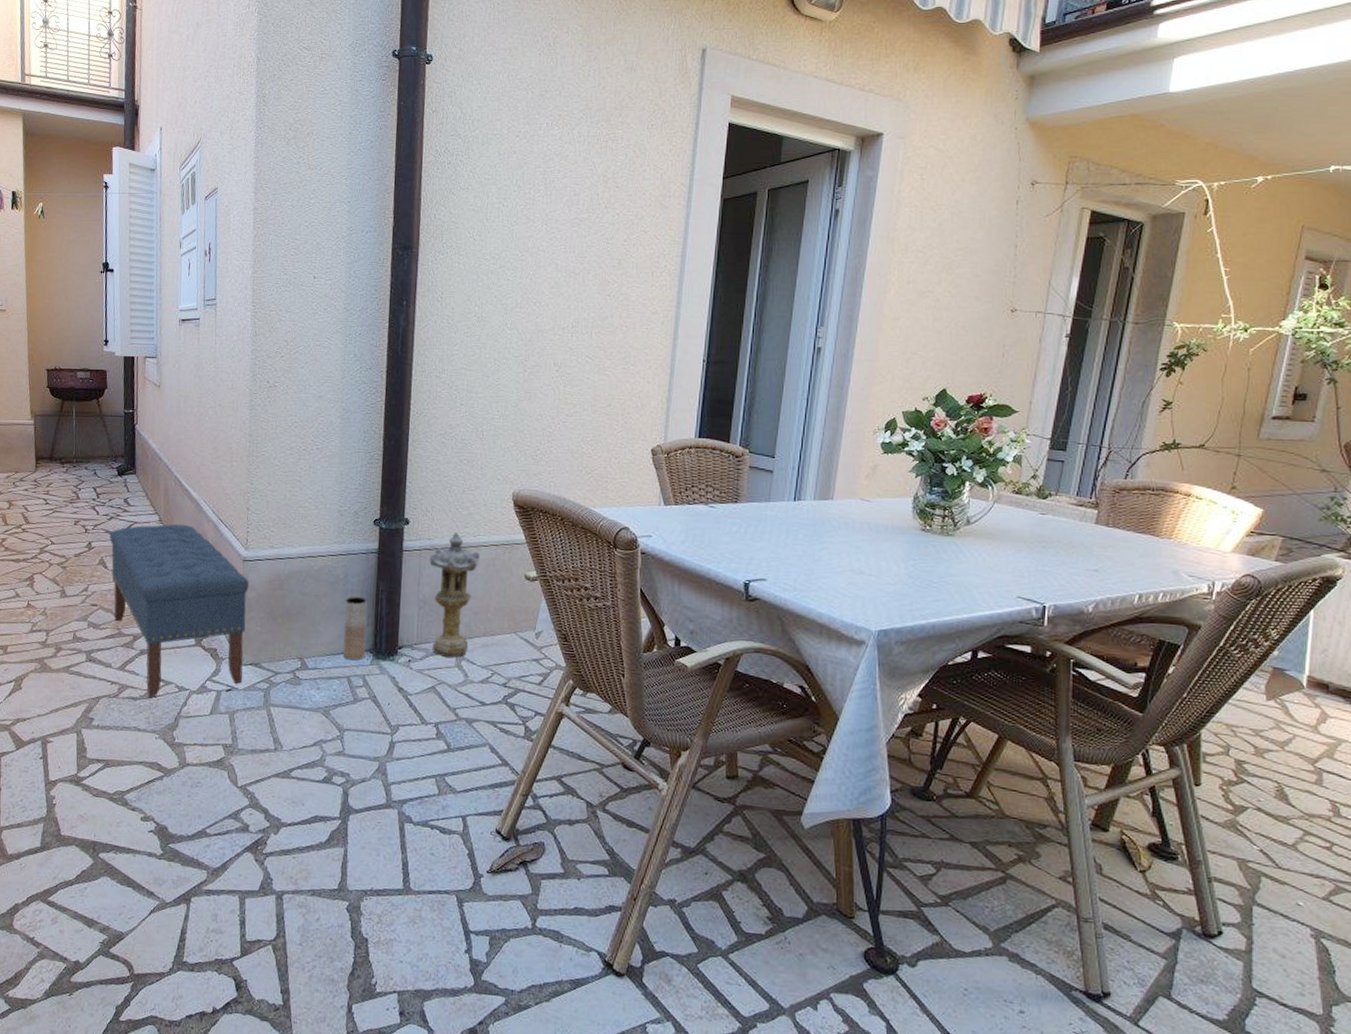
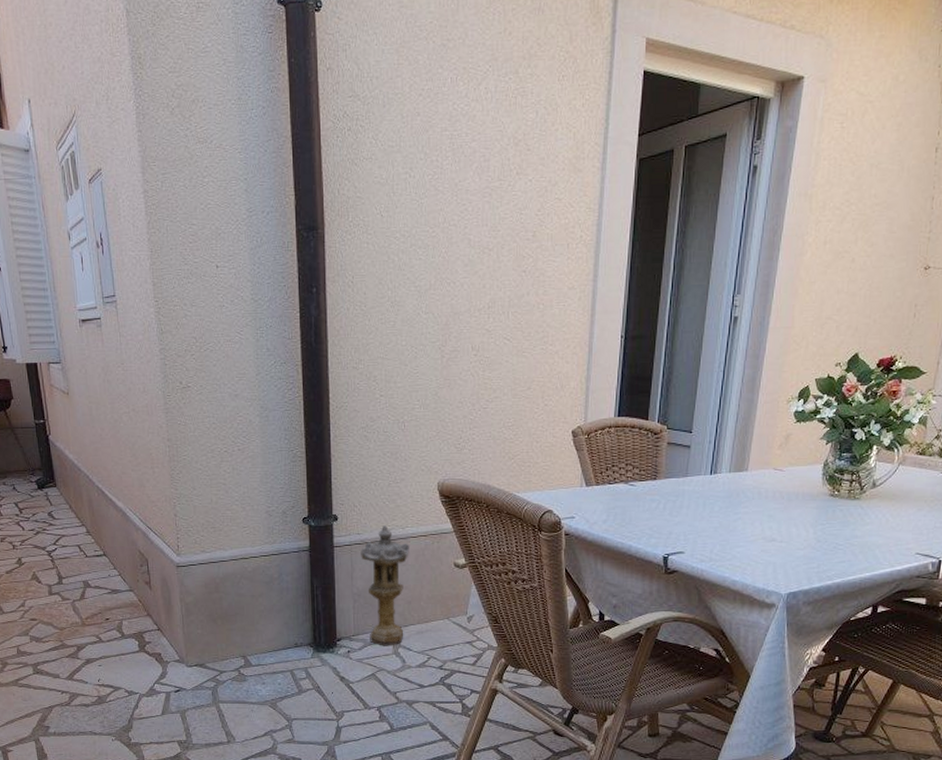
bench: present [109,524,250,698] -> none [38,534,190,703]
vase: present [342,596,368,661] -> none [282,594,305,655]

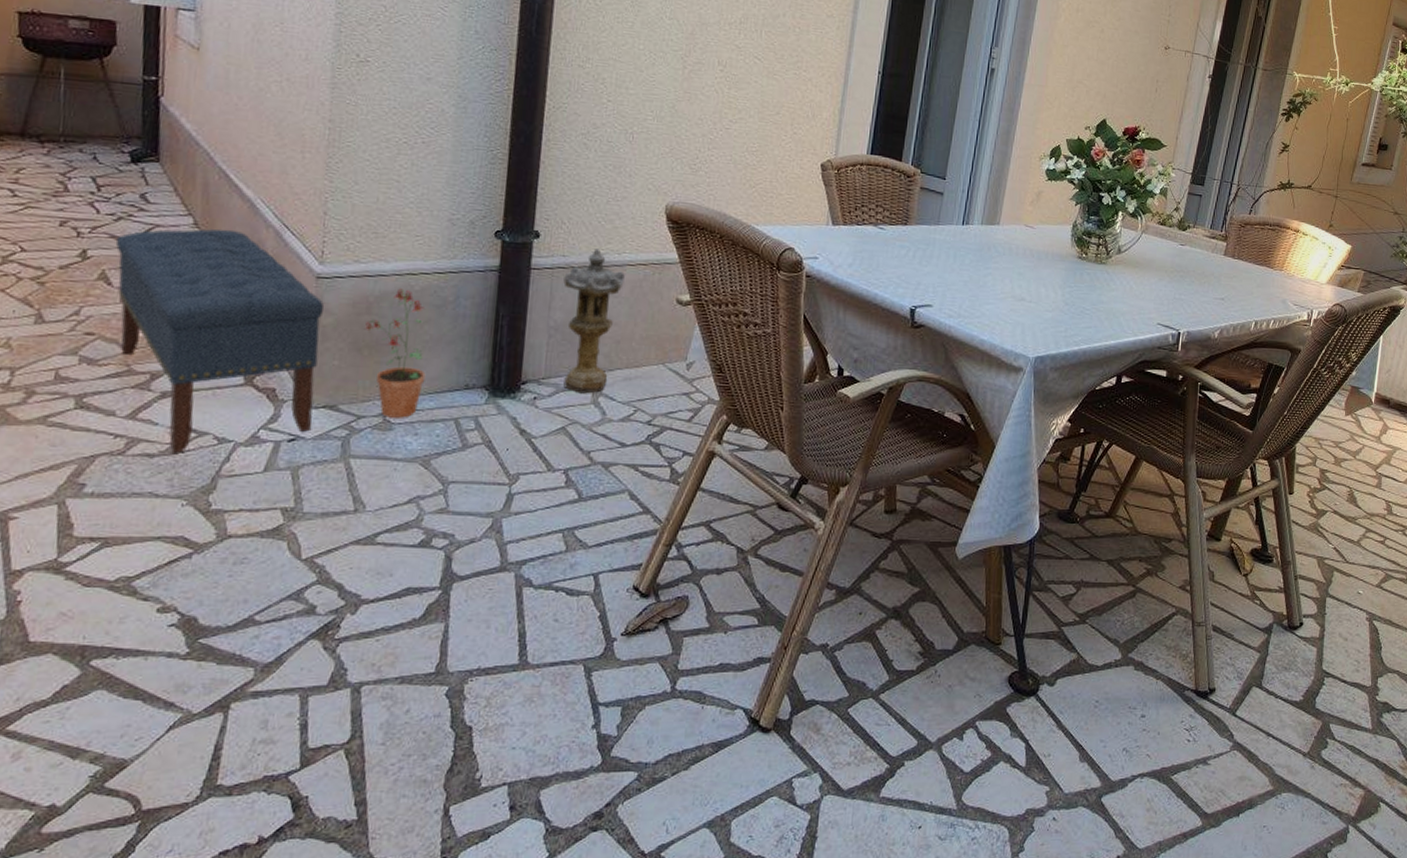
bench: none [38,534,190,703] -> present [115,229,325,453]
potted plant: none [216,570,265,672] -> present [365,288,426,418]

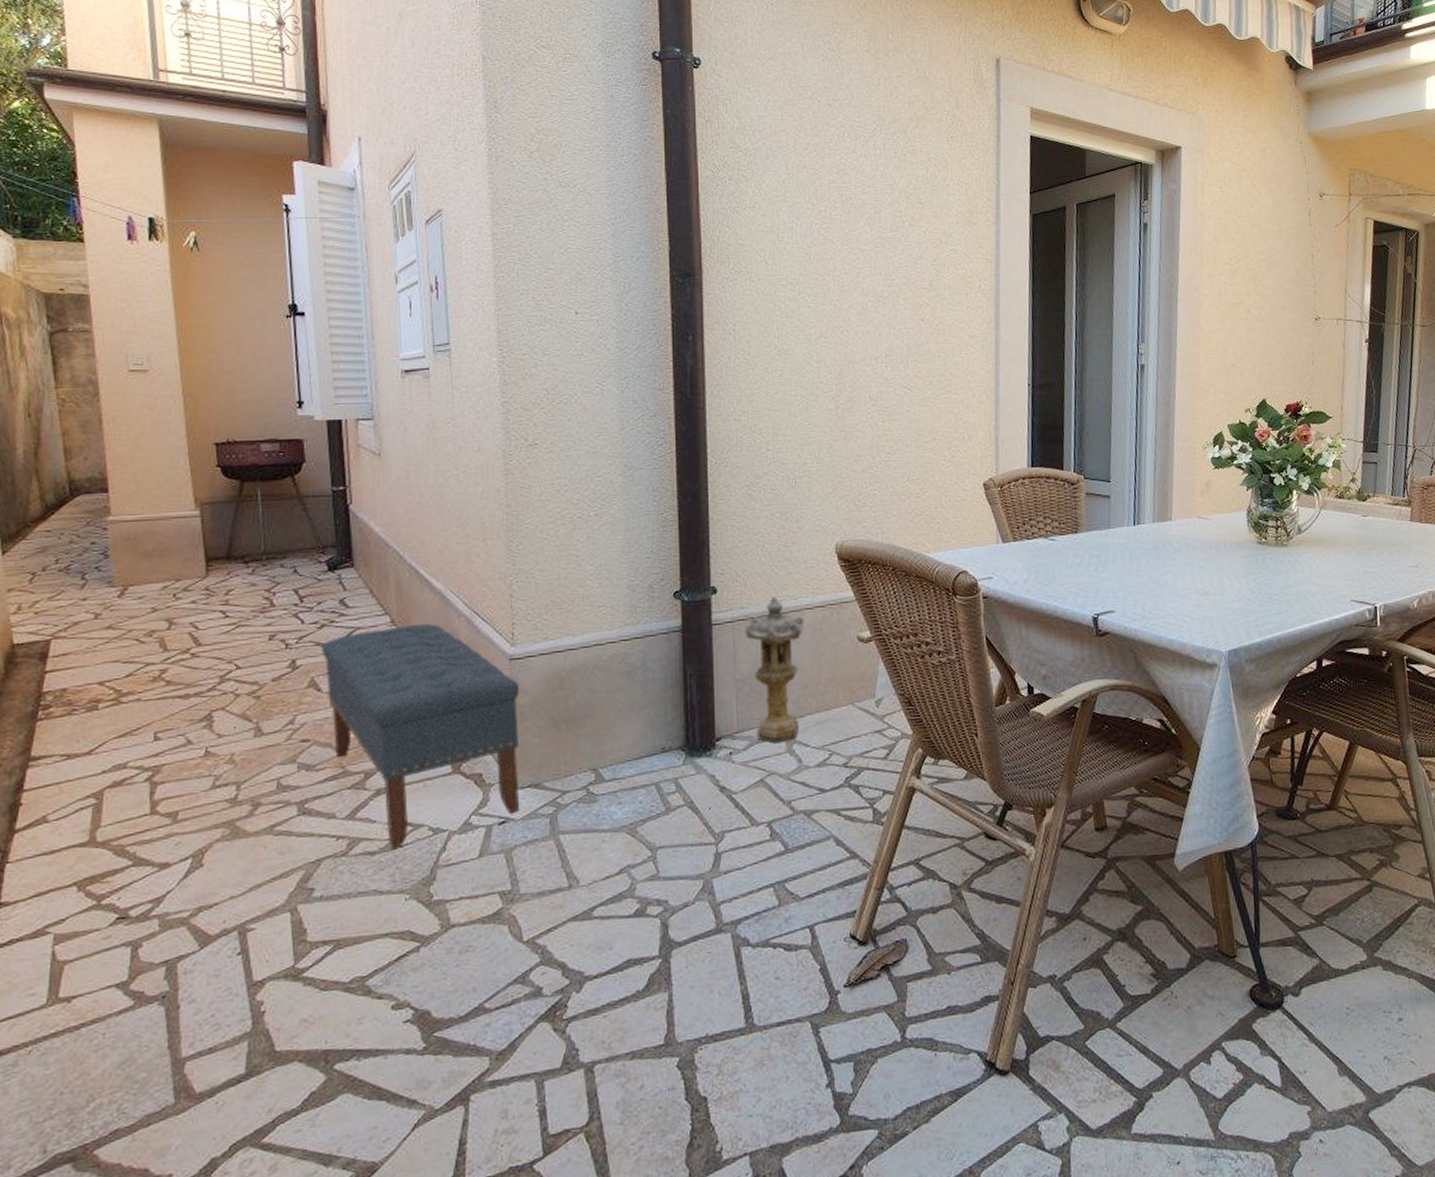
potted plant: present [365,288,426,418] -> none [560,660,623,790]

